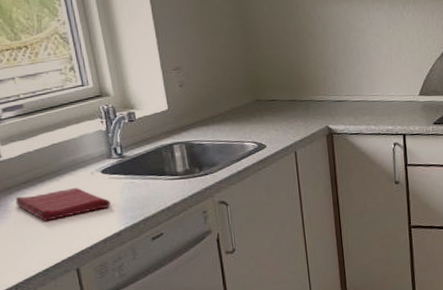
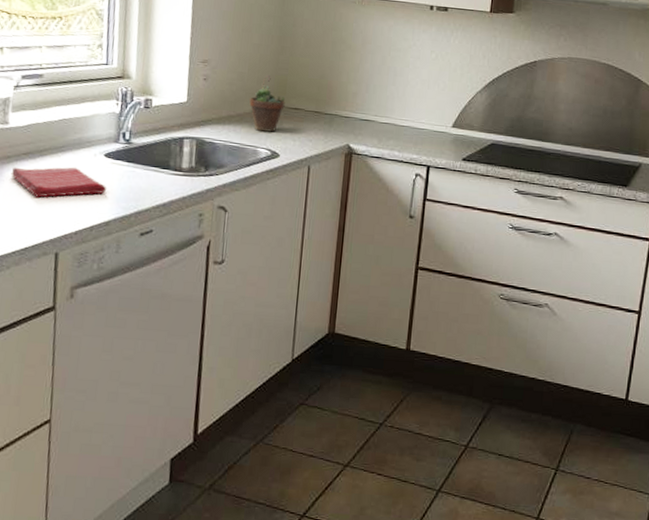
succulent plant: none [227,73,262,127] -> present [249,75,285,132]

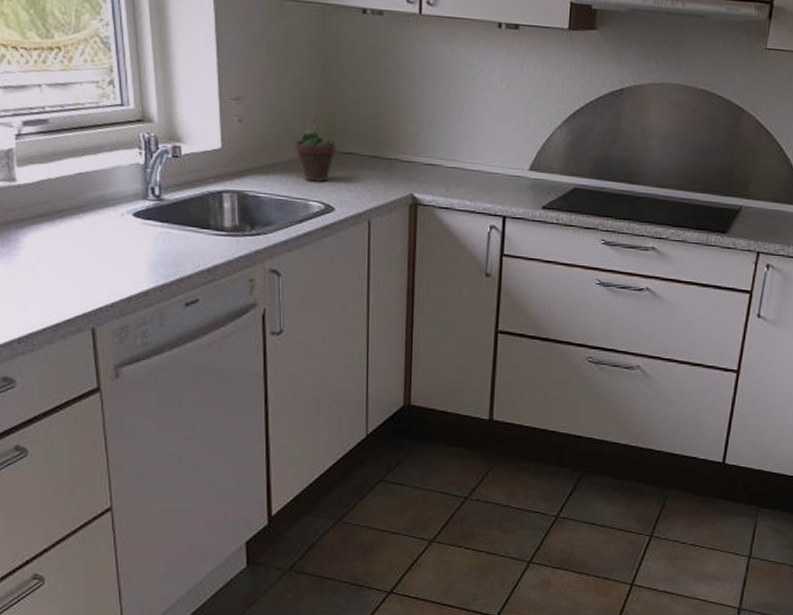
dish towel: present [11,167,106,198] -> none [27,229,140,266]

